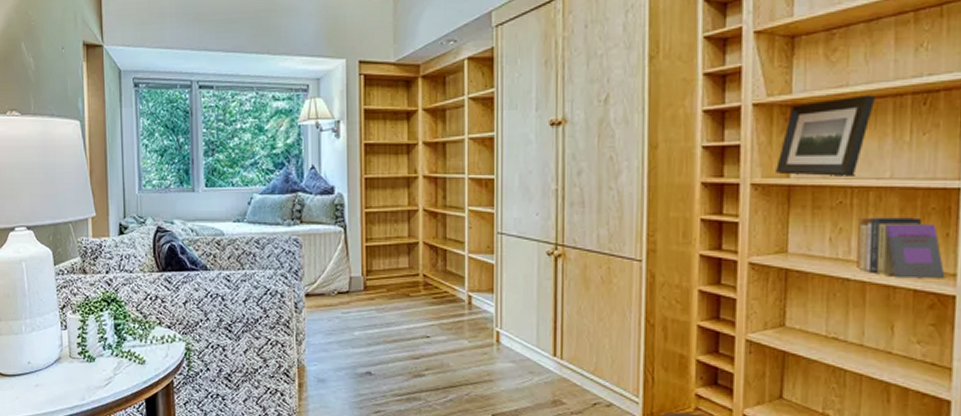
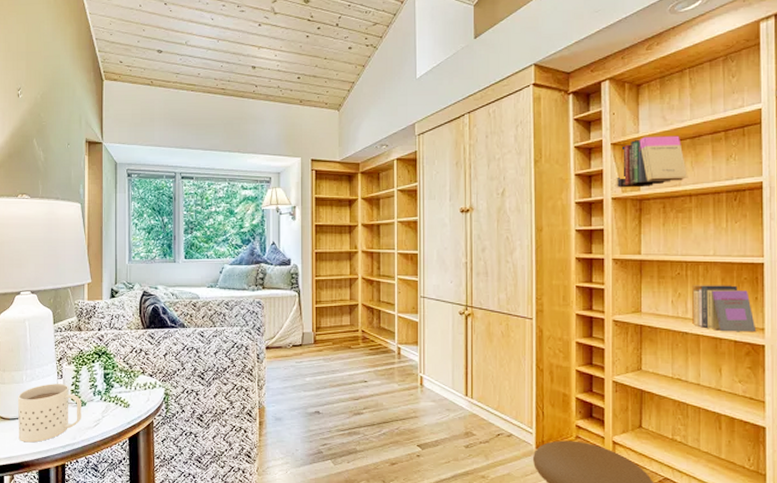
mug: none [17,335,90,403] -> present [18,384,81,443]
books: none [759,18,860,91] -> present [616,135,688,188]
picture frame: present [776,95,876,176] -> none [631,192,701,254]

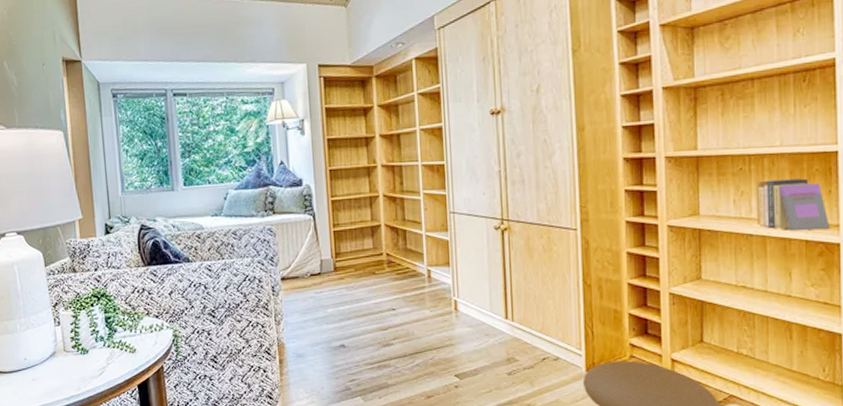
mug: present [18,384,81,443] -> none [13,331,85,397]
books: present [616,135,688,188] -> none [666,10,750,76]

